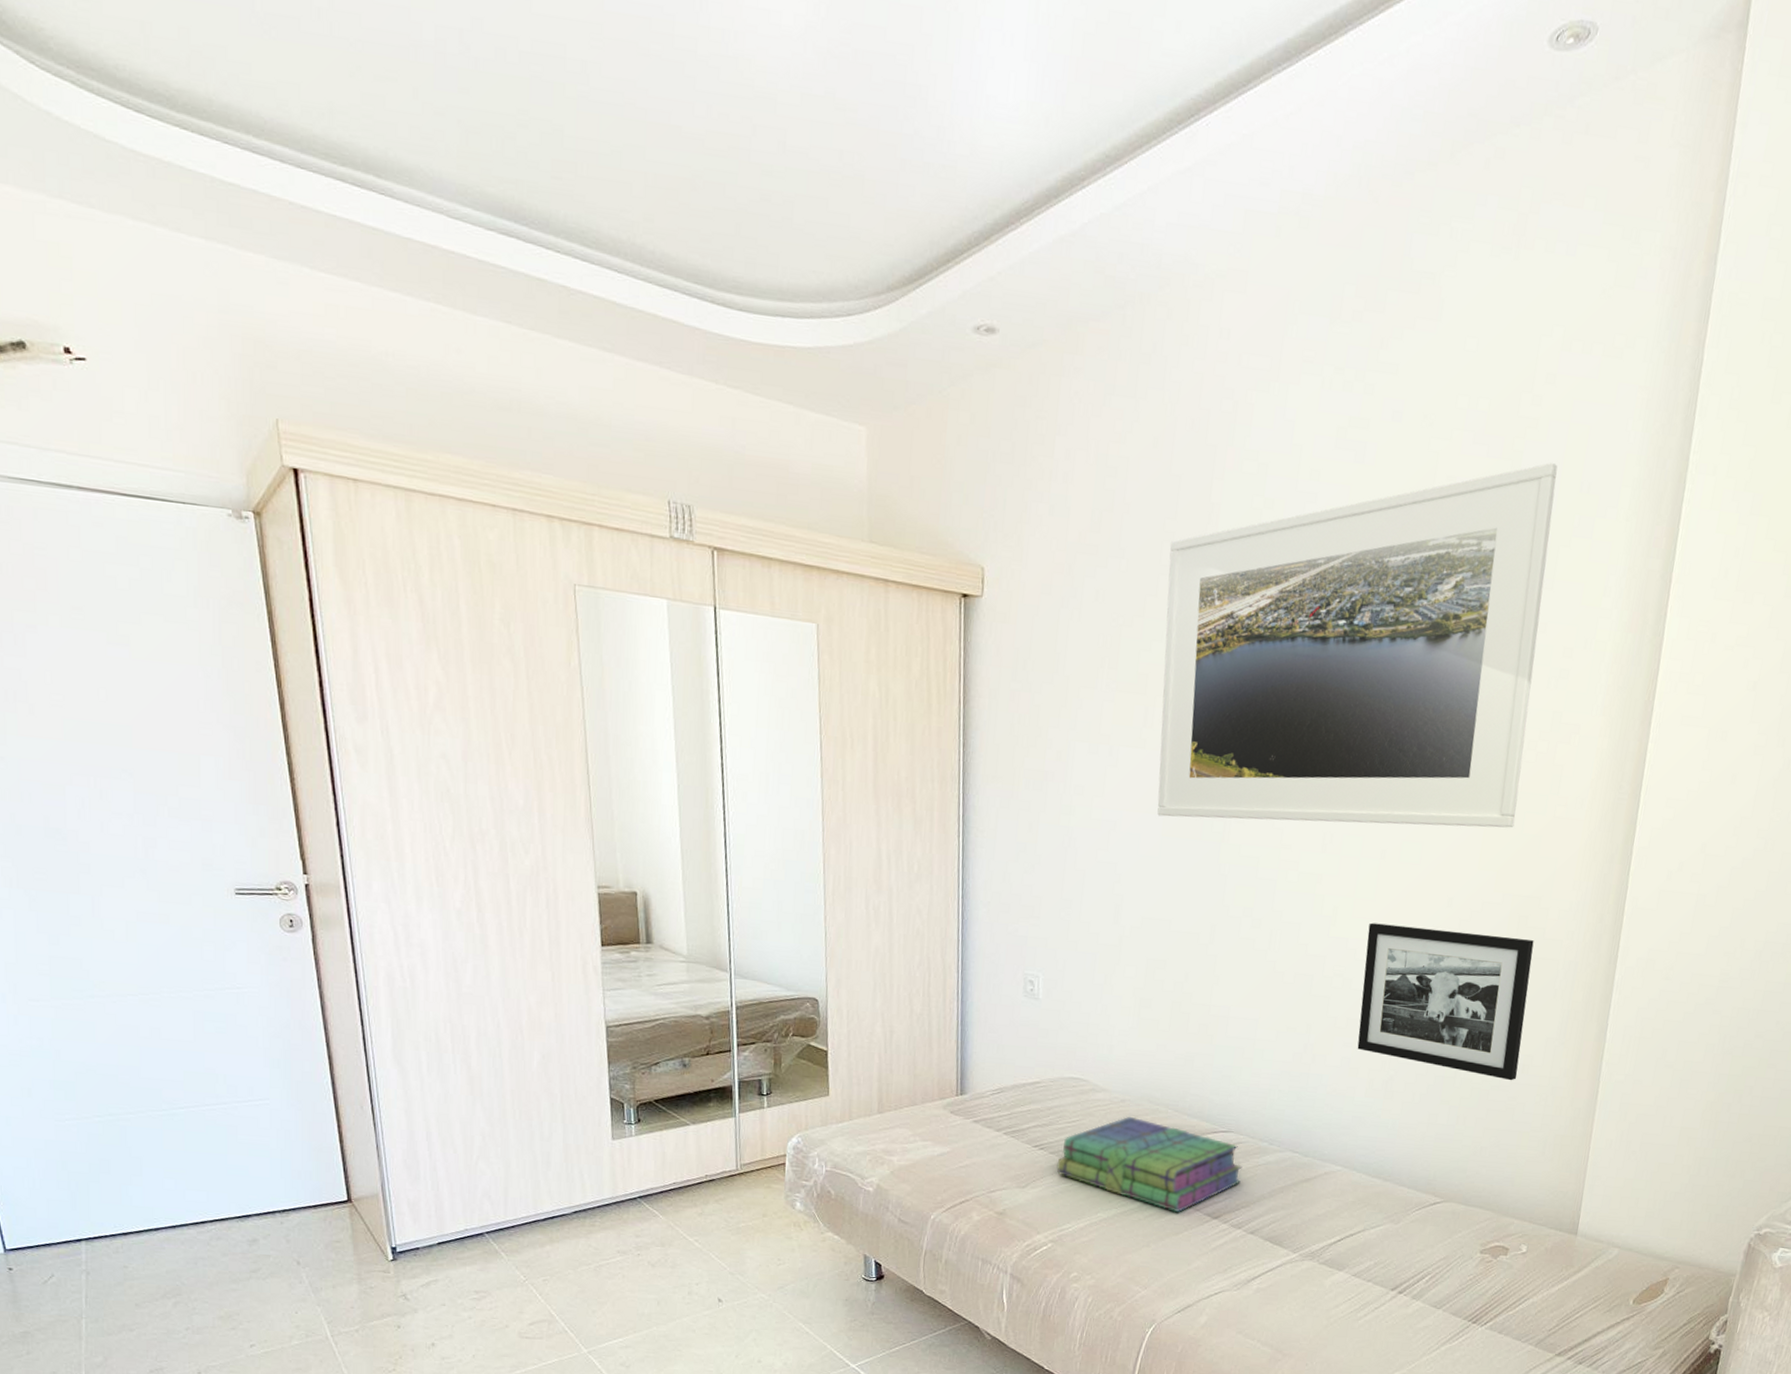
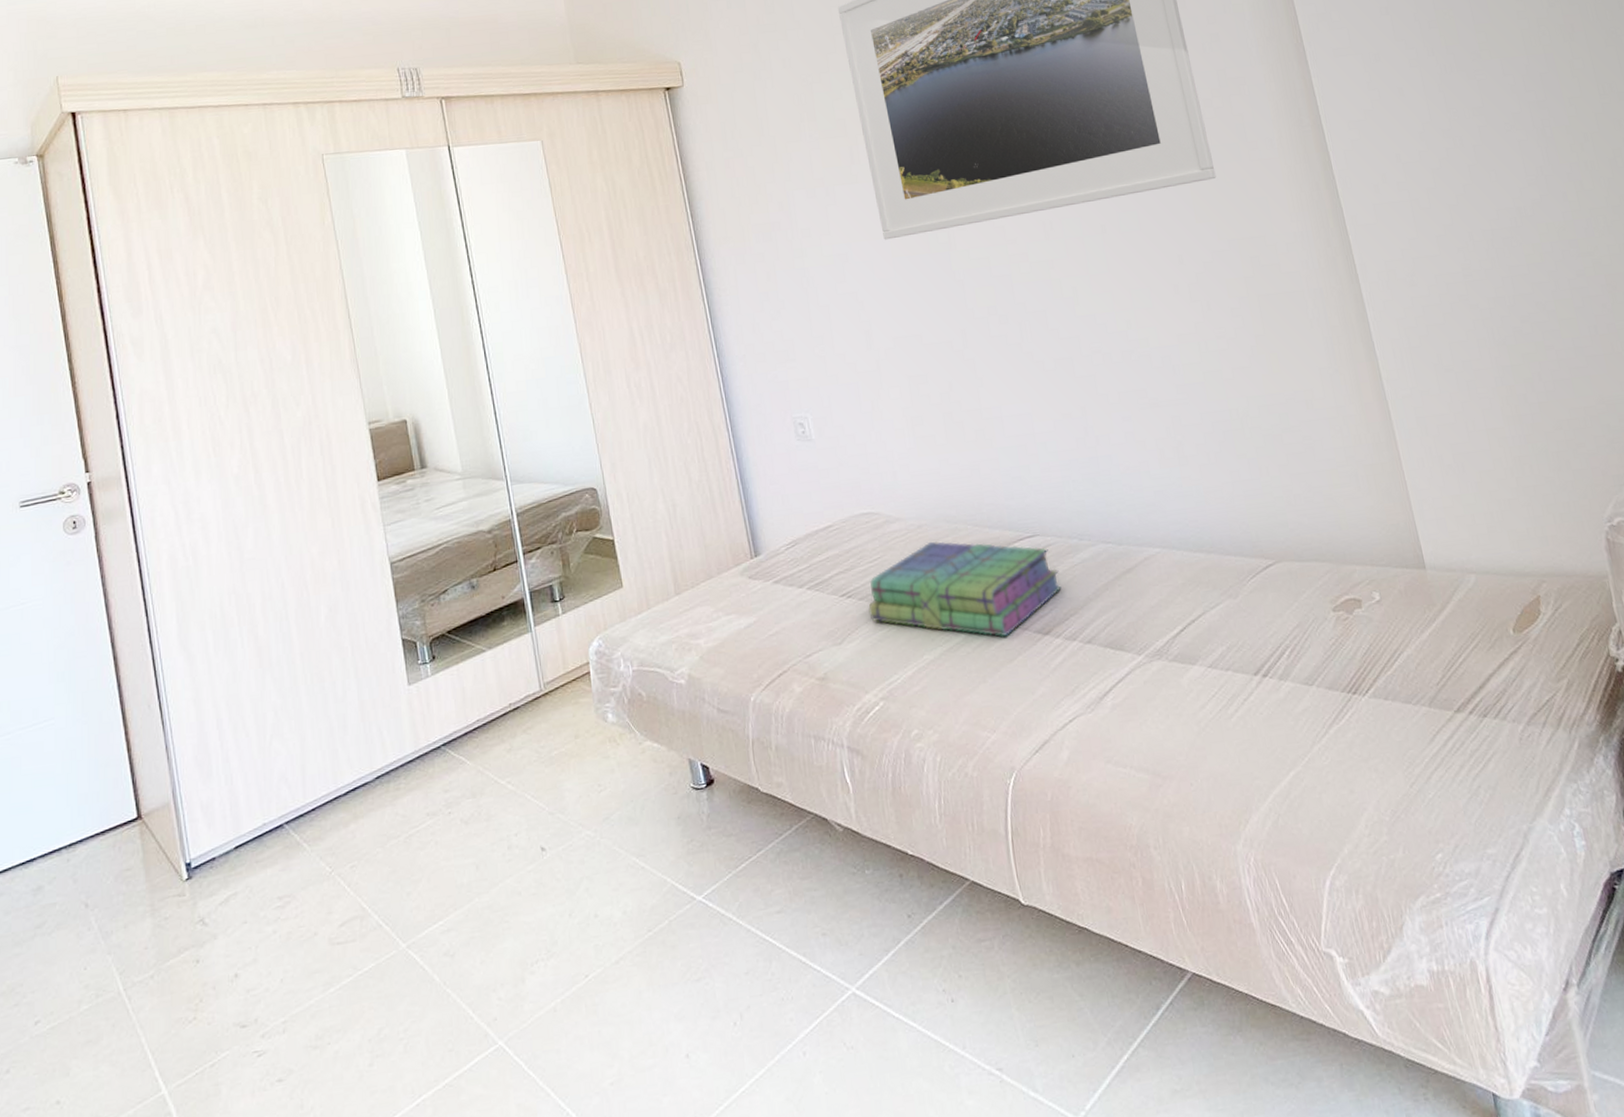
picture frame: present [1357,923,1534,1081] -> none [1111,277,1304,422]

